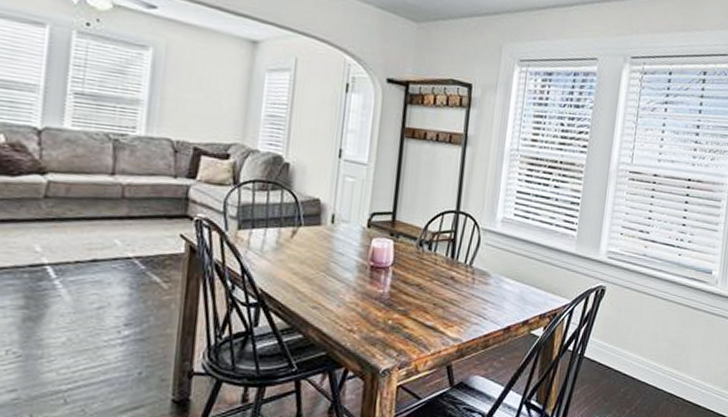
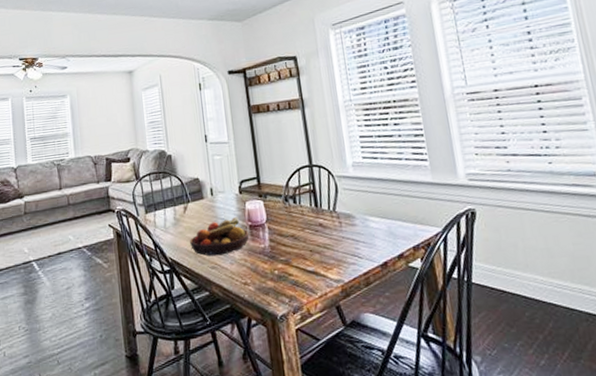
fruit bowl: none [291,253,368,295] -> present [190,217,249,257]

